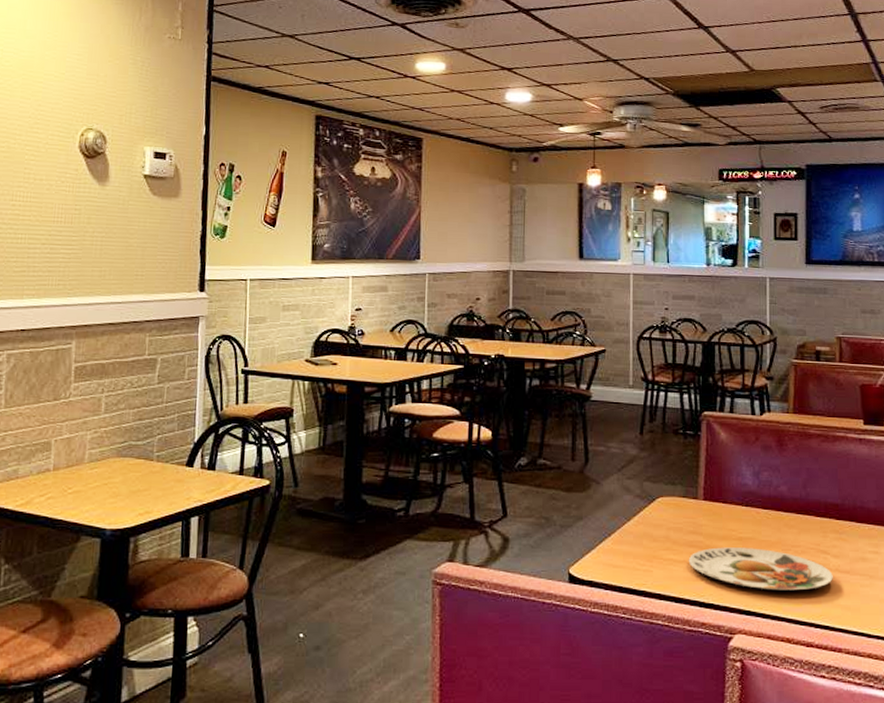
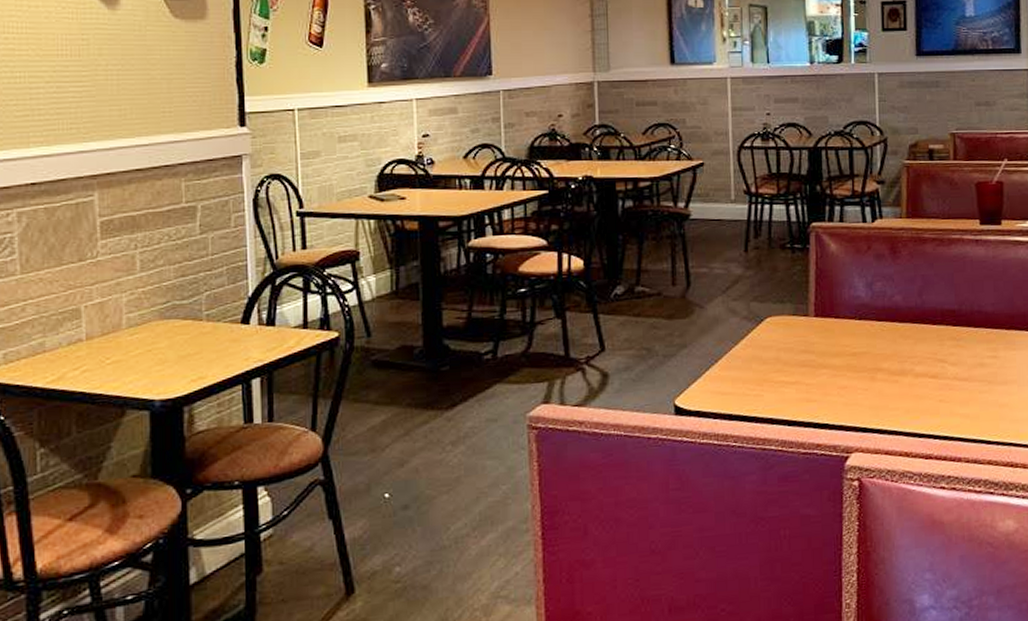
plate: present [688,547,833,591] -> none [800,362,951,405]

